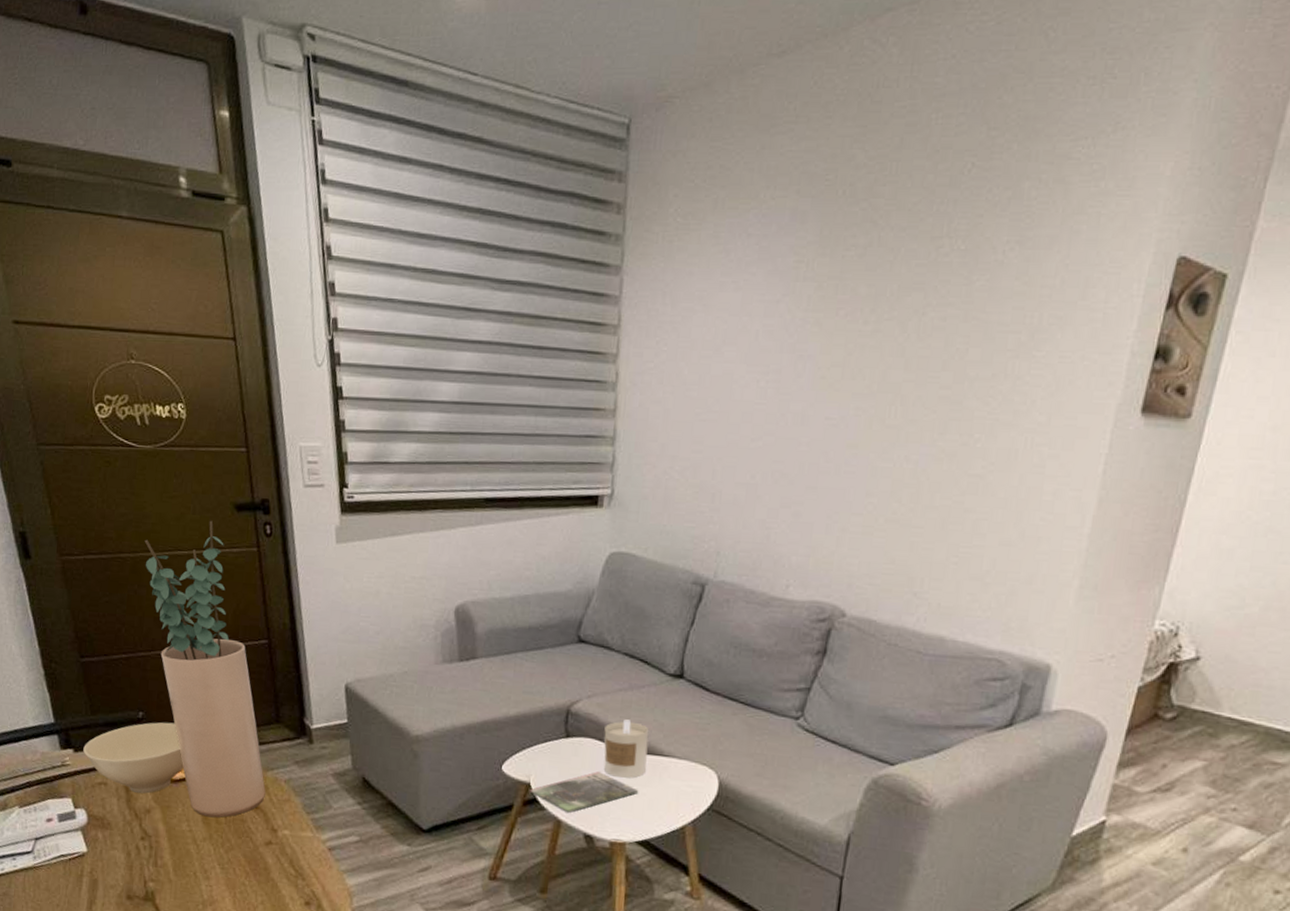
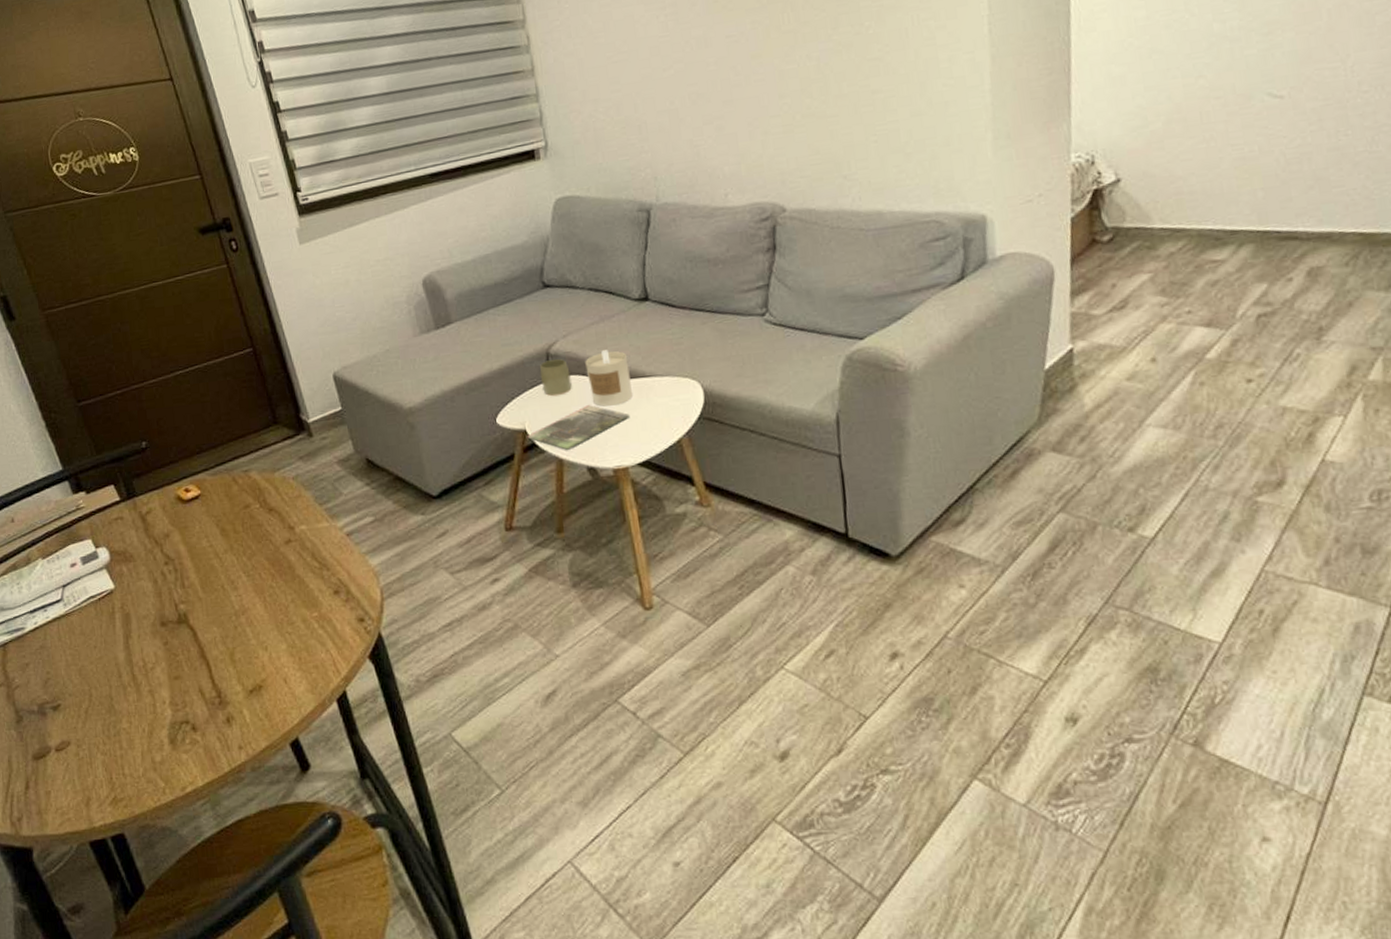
bowl: present [83,722,184,794] -> none [94,445,194,520]
vase: present [144,520,266,818] -> none [119,248,277,529]
mug: none [555,717,587,757] -> present [539,359,572,397]

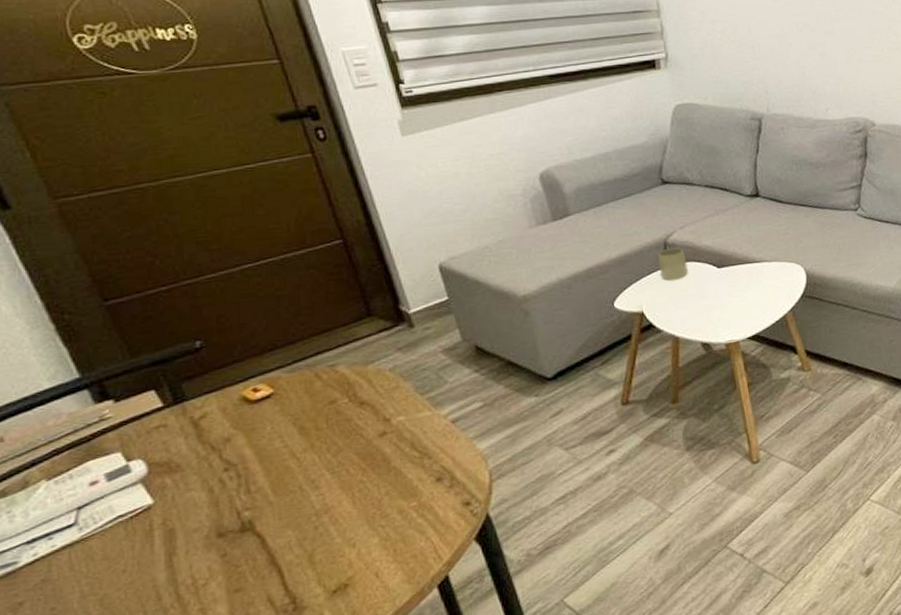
magazine: present [527,405,630,451] -> none [644,288,742,330]
candle: present [585,350,632,407] -> none [701,239,744,290]

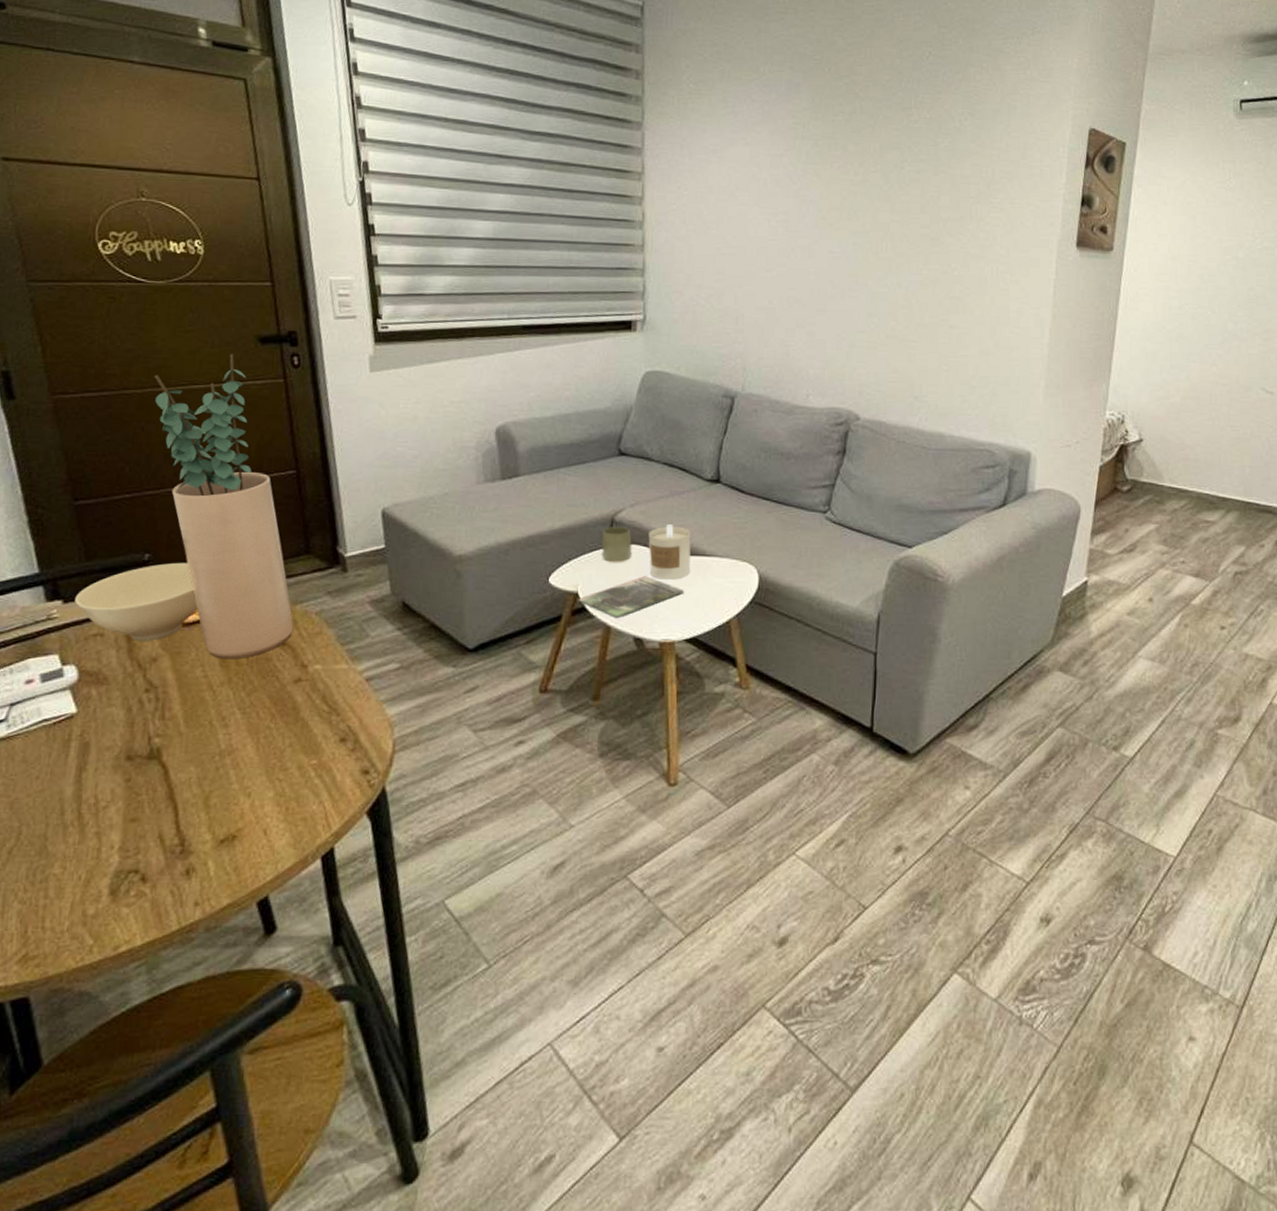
bowl: none [127,343,265,426] -> present [75,562,198,641]
vase: none [167,135,370,428] -> present [154,353,294,660]
magazine: none [644,288,742,330] -> present [578,576,685,619]
candle: none [701,239,744,290] -> present [648,524,691,581]

